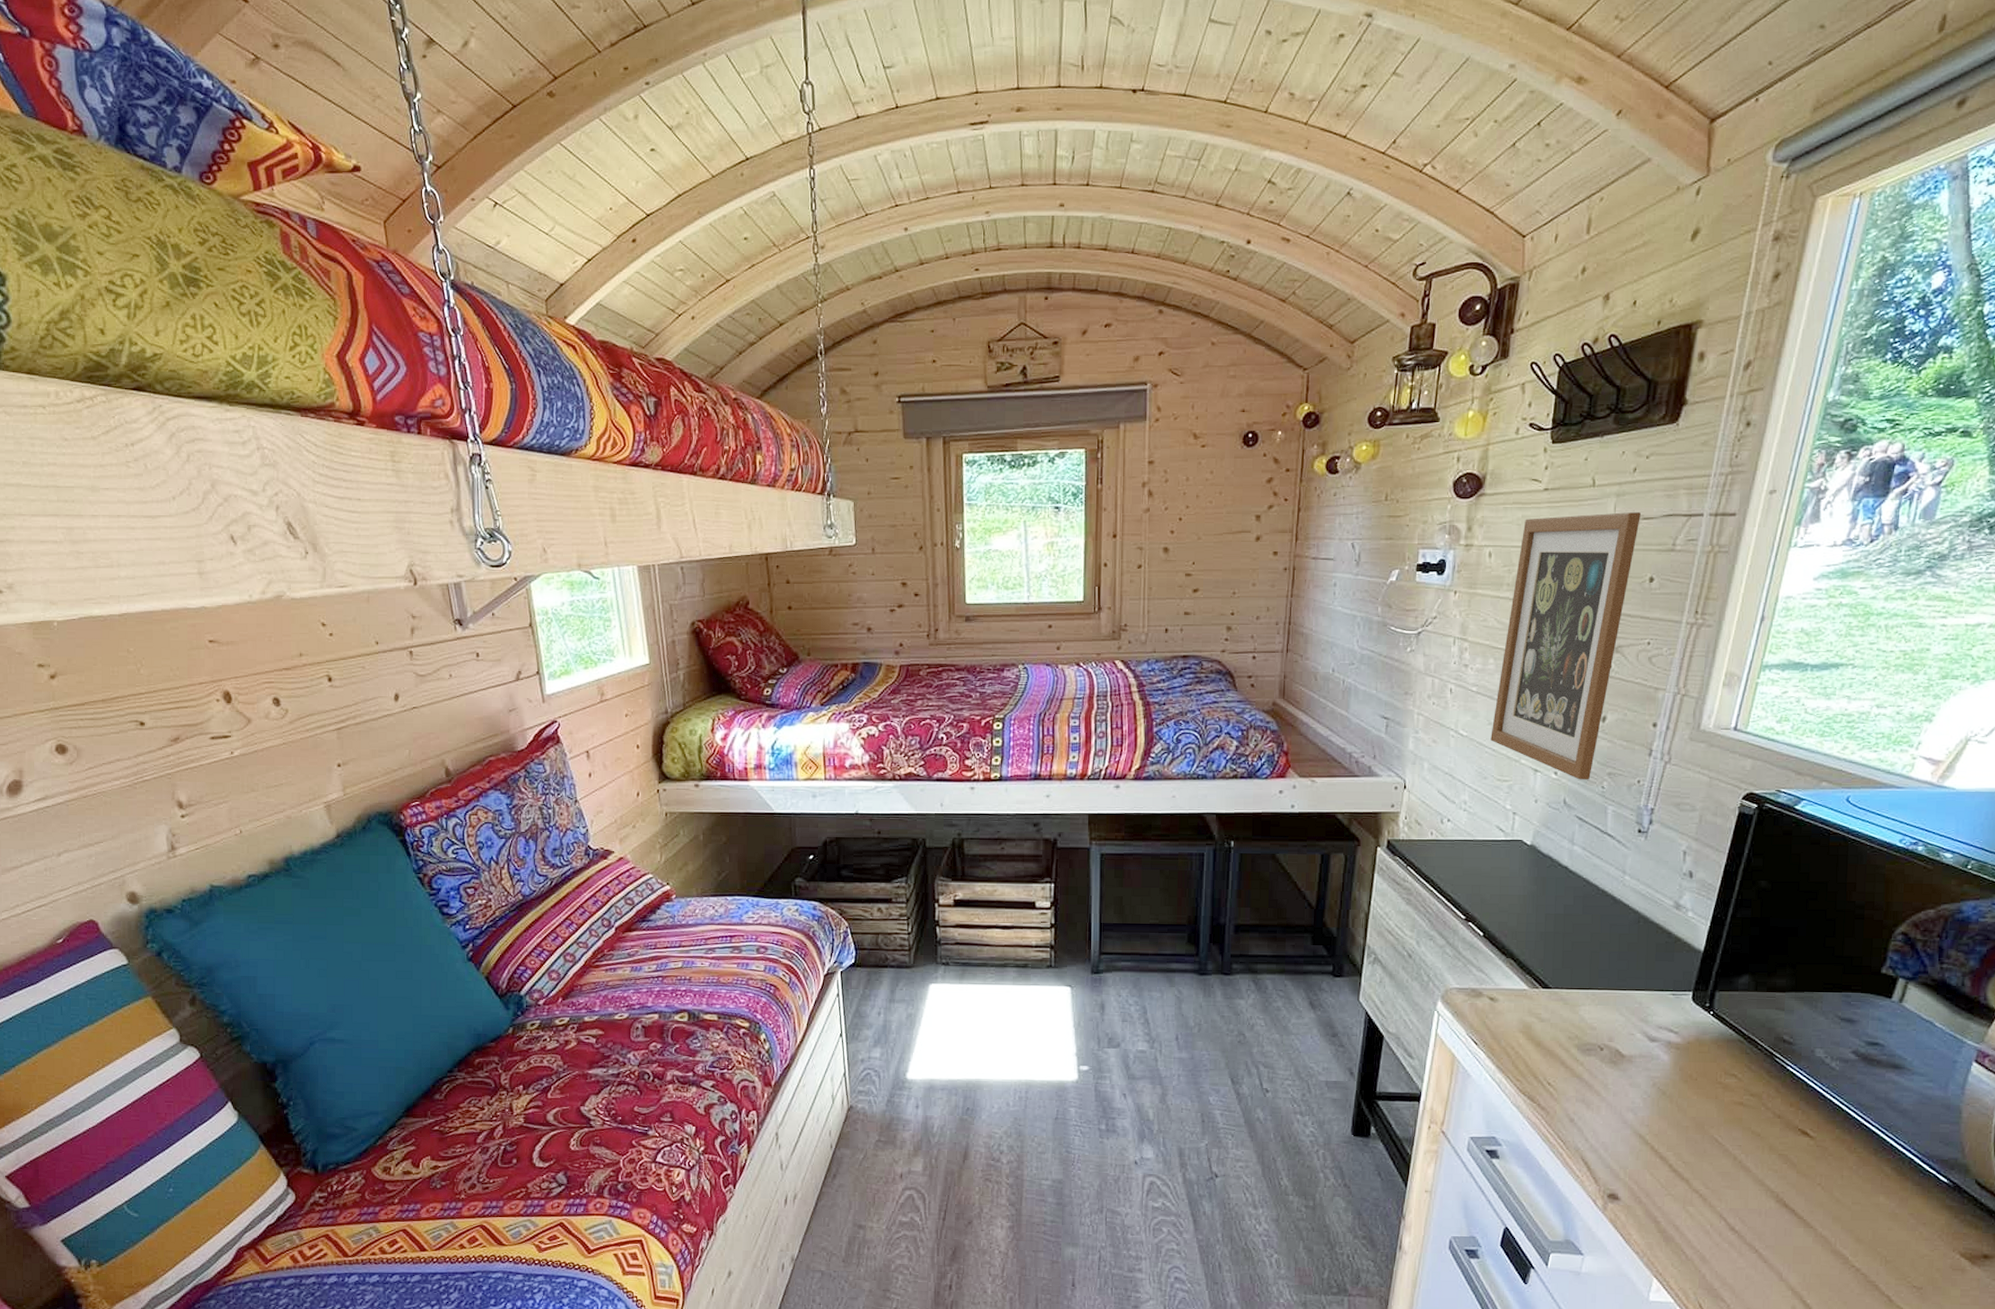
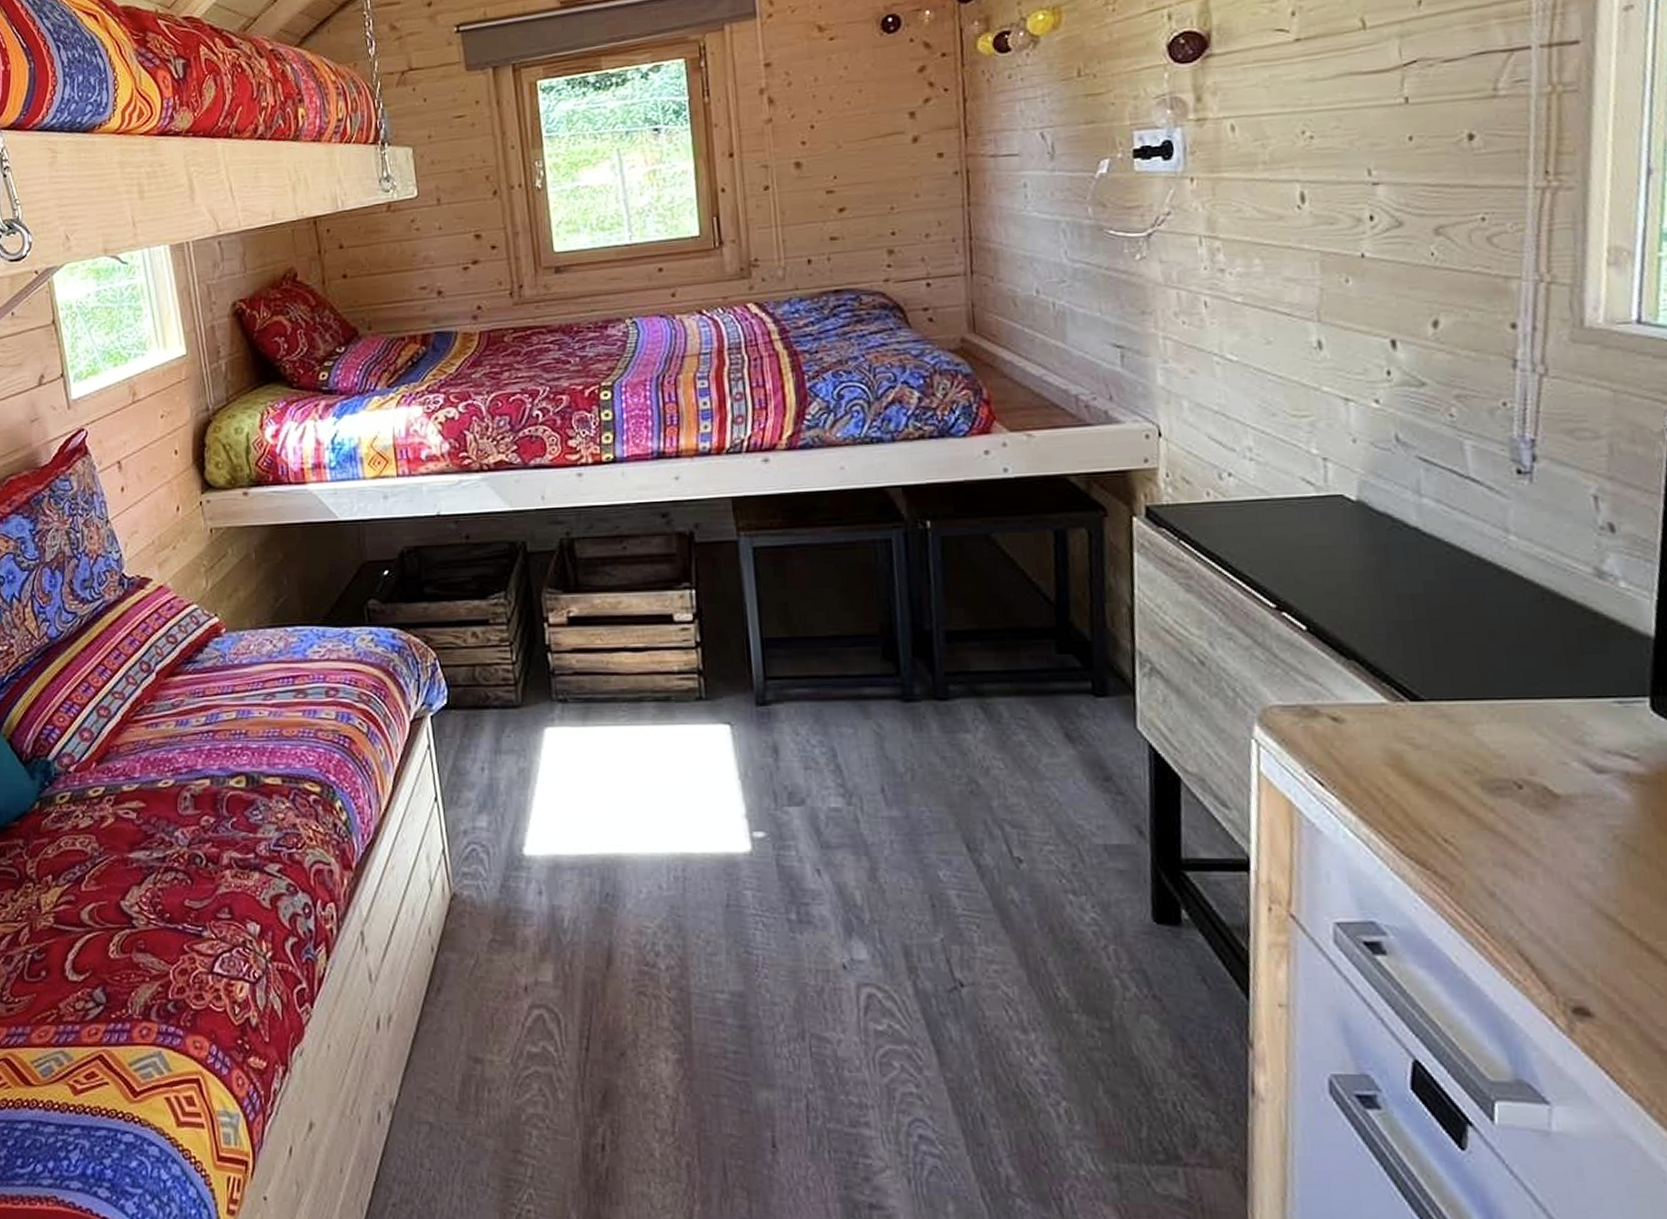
wall art: present [1490,512,1641,780] -> none [1272,54,1440,408]

